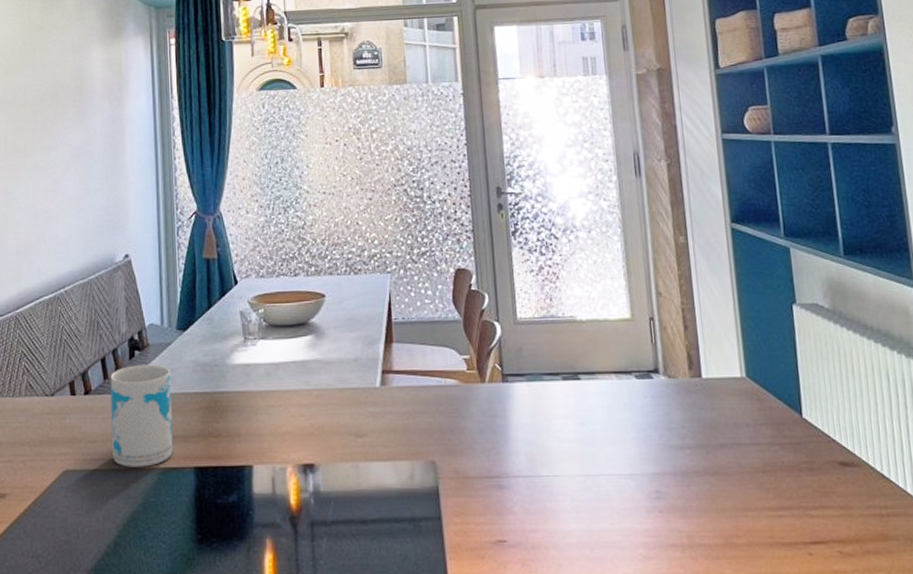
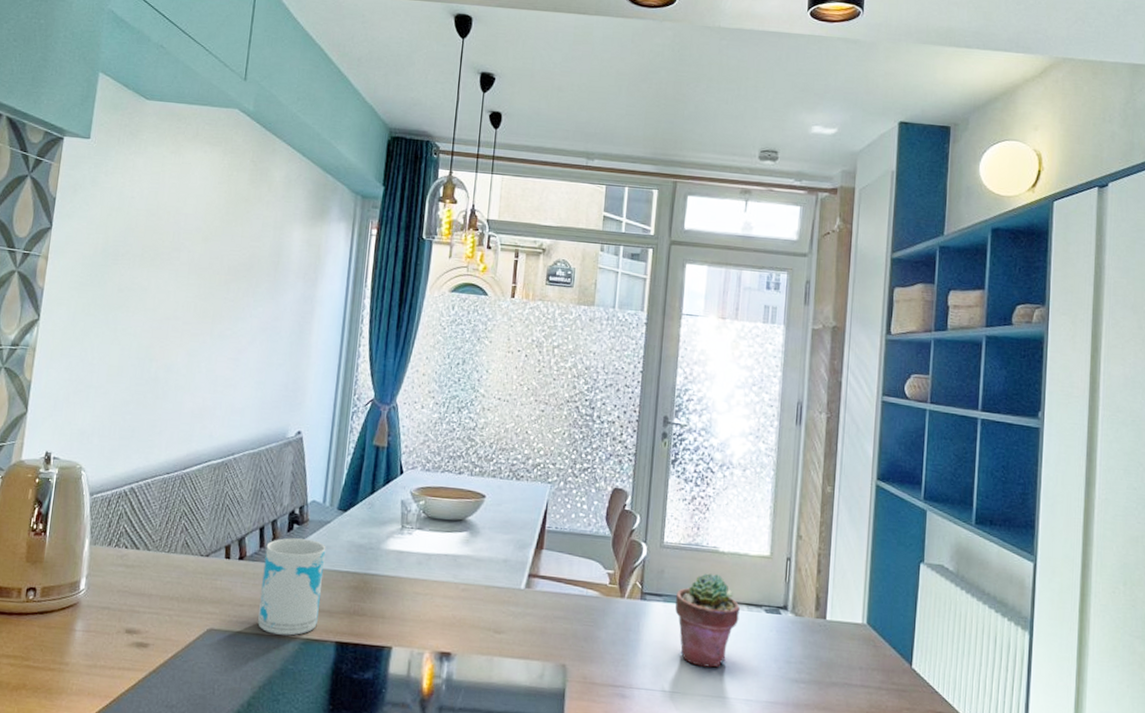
potted succulent: none [539,345,609,445] -> present [675,573,740,668]

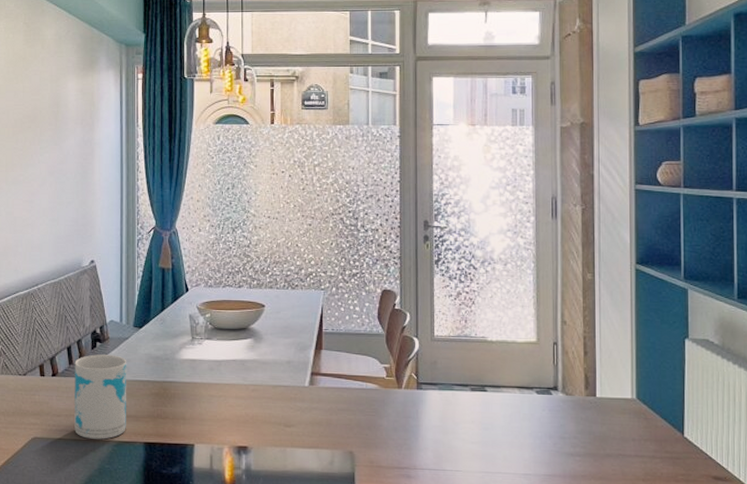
potted succulent: present [675,573,740,668] -> none [450,361,512,447]

